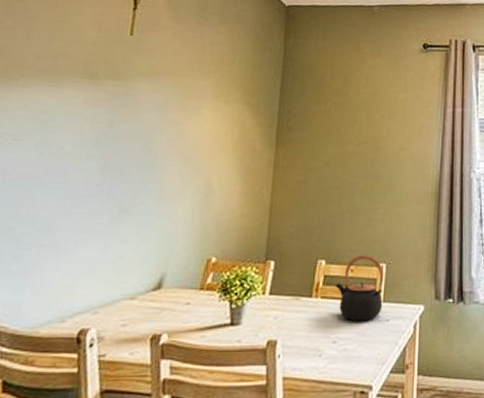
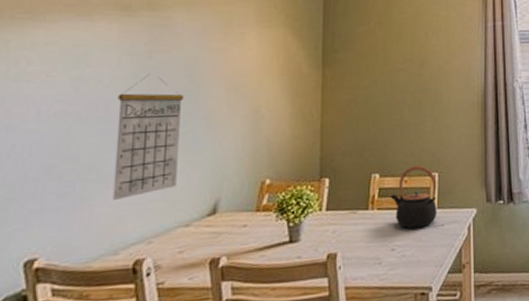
calendar: none [64,142,140,268] -> present [112,73,184,201]

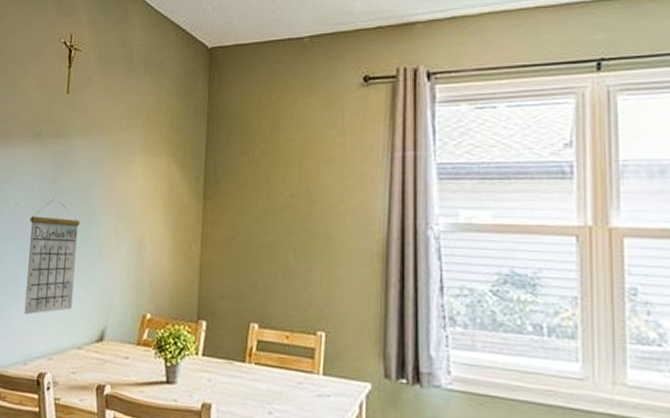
teapot: present [390,165,437,229] -> none [269,319,323,395]

